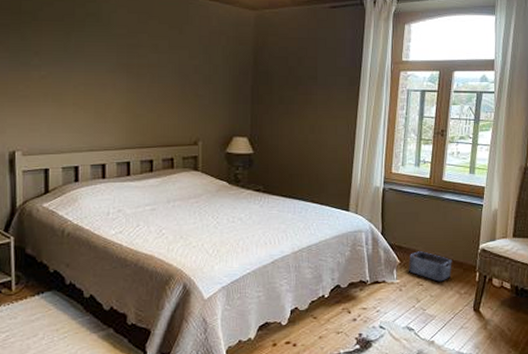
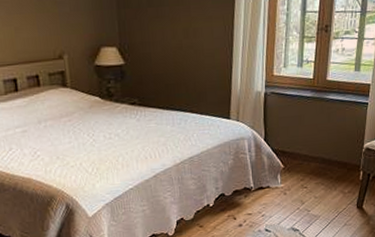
storage bin: present [409,251,452,282] -> none [293,154,336,183]

